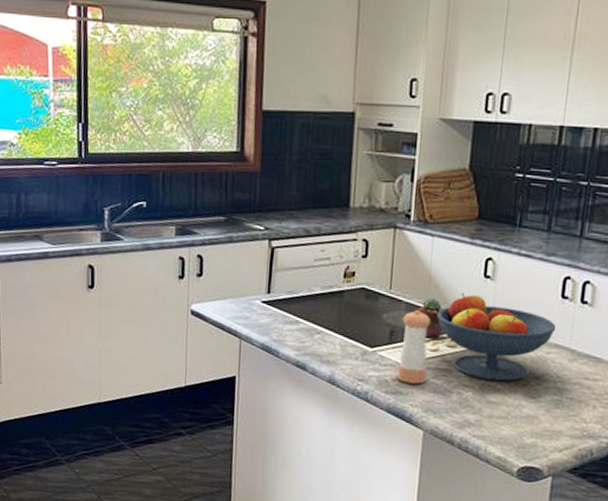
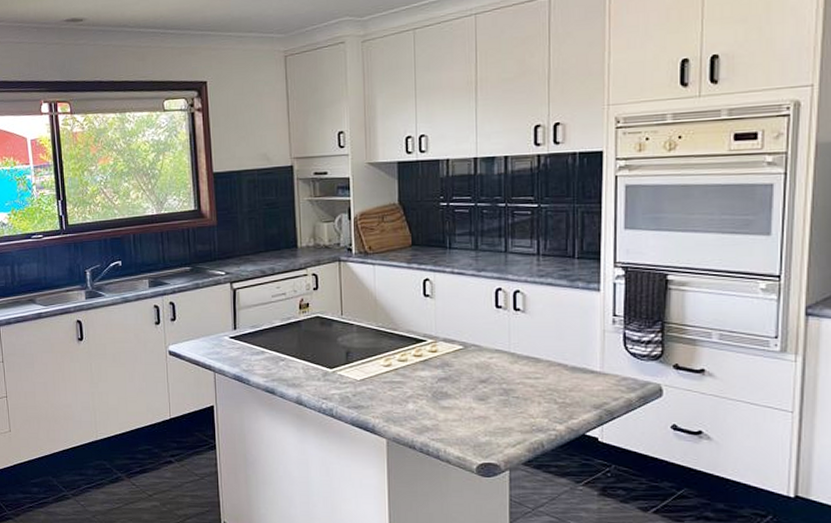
pepper shaker: present [397,310,430,385] -> none [355,331,383,398]
potted succulent: present [418,298,444,339] -> none [369,319,393,355]
fruit bowl: present [437,293,557,382] -> none [386,312,495,388]

